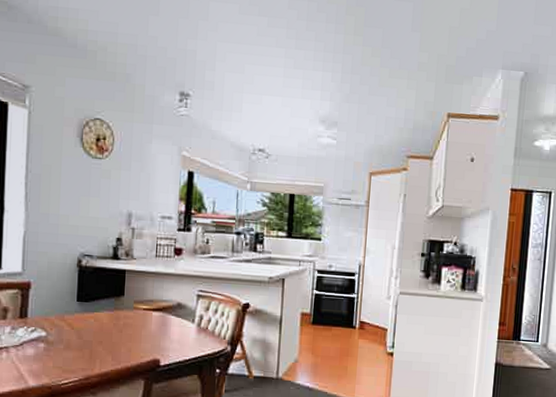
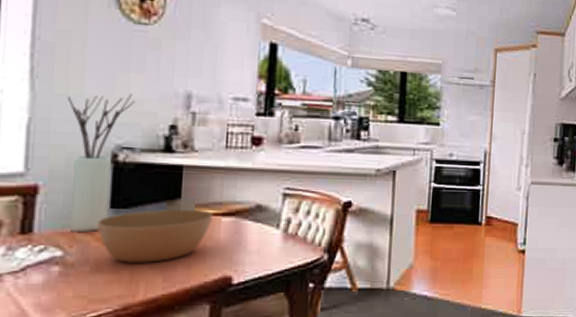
vase: none [48,213,93,319] -> present [66,93,135,233]
bowl: none [68,304,147,345] -> present [97,209,213,263]

